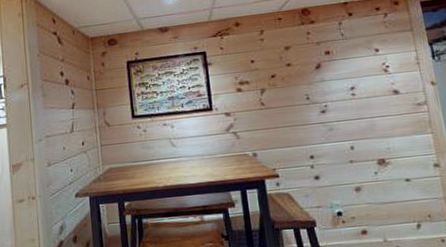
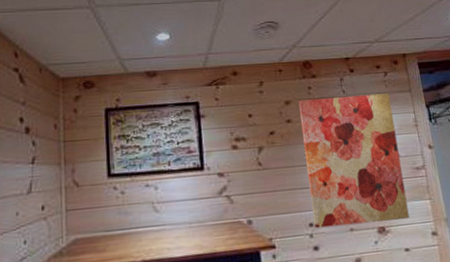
wall art: none [297,33,410,160] -> present [298,93,410,229]

